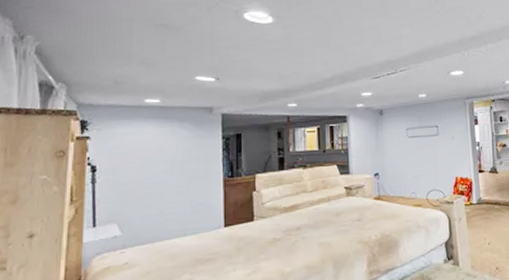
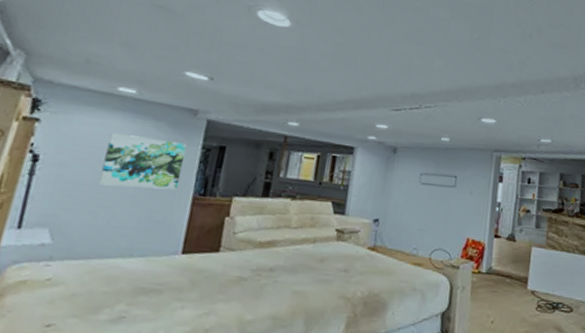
wall art: none [147,136,210,182] -> present [98,133,186,191]

